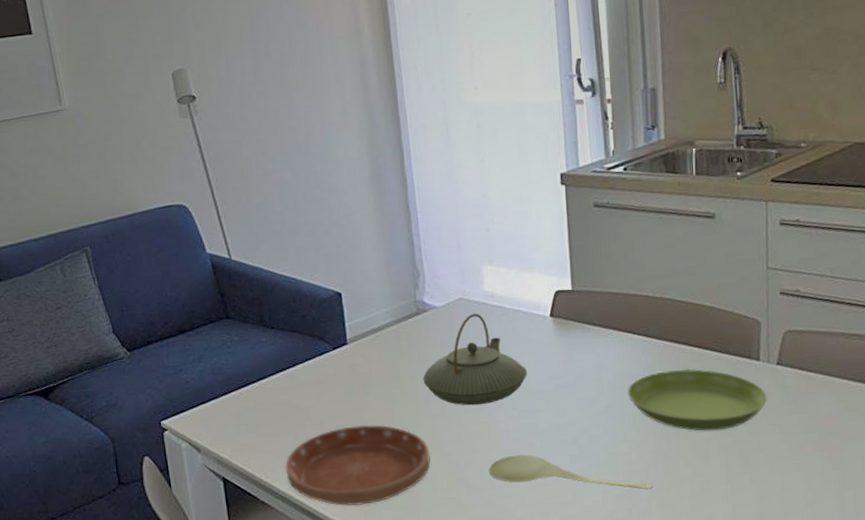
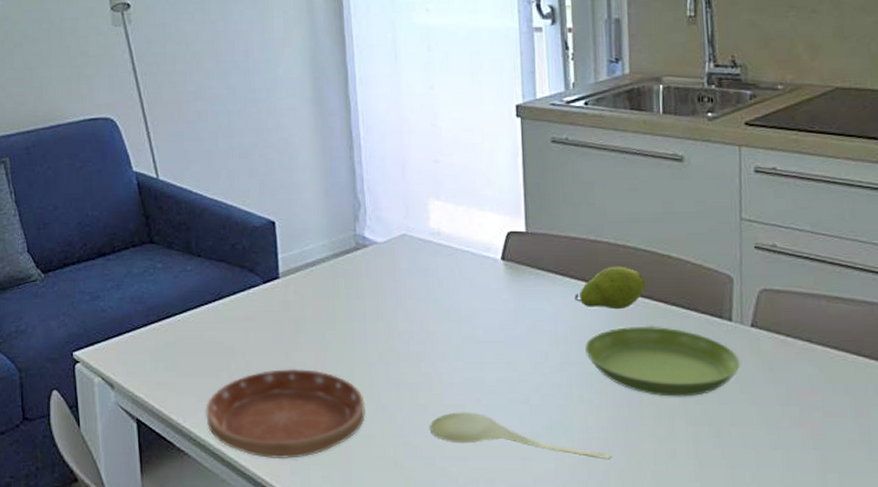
teapot: present [423,314,527,406] -> none [360,252,475,354]
fruit: none [617,316,682,356] -> present [574,266,646,310]

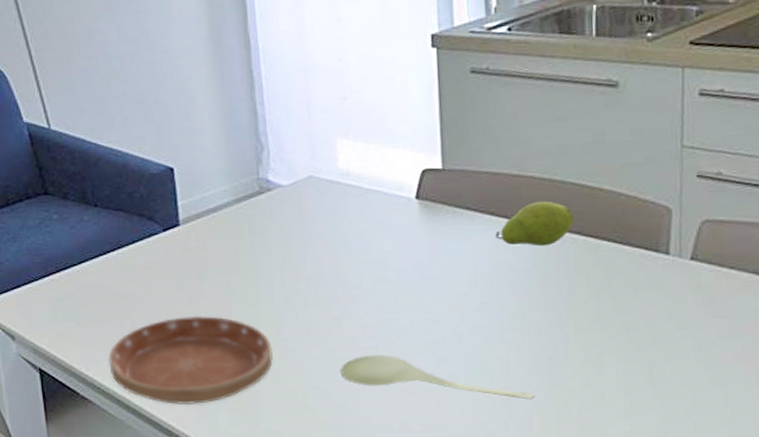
saucer: present [585,326,740,397] -> none [507,262,677,335]

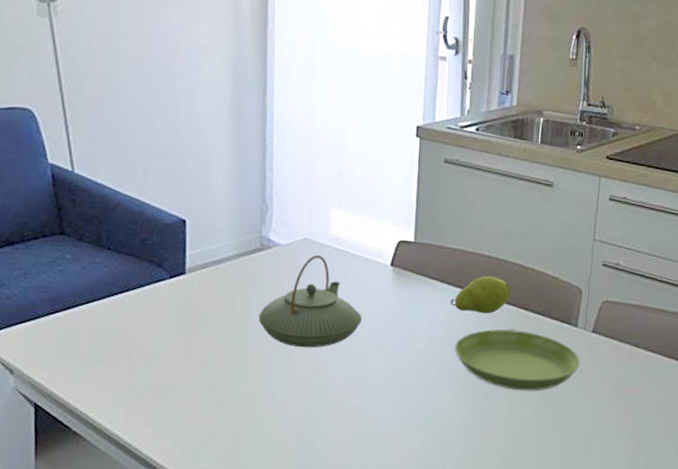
saucer: present [108,315,274,406] -> none [104,358,257,443]
teapot: none [265,194,387,298] -> present [258,255,362,348]
spoon: present [341,354,535,400] -> none [313,401,468,445]
saucer: none [507,262,677,335] -> present [455,329,580,391]

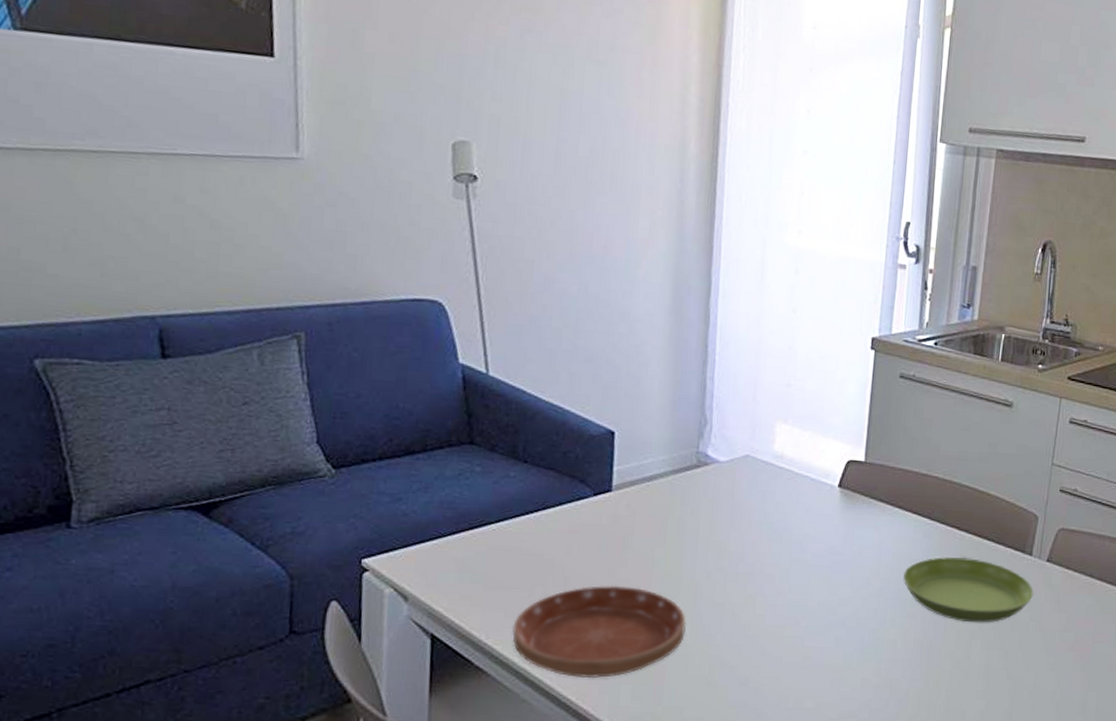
saucer: none [104,358,257,443] -> present [512,585,687,679]
teapot: present [258,255,362,348] -> none [691,474,805,575]
fruit: present [450,275,511,314] -> none [900,499,965,541]

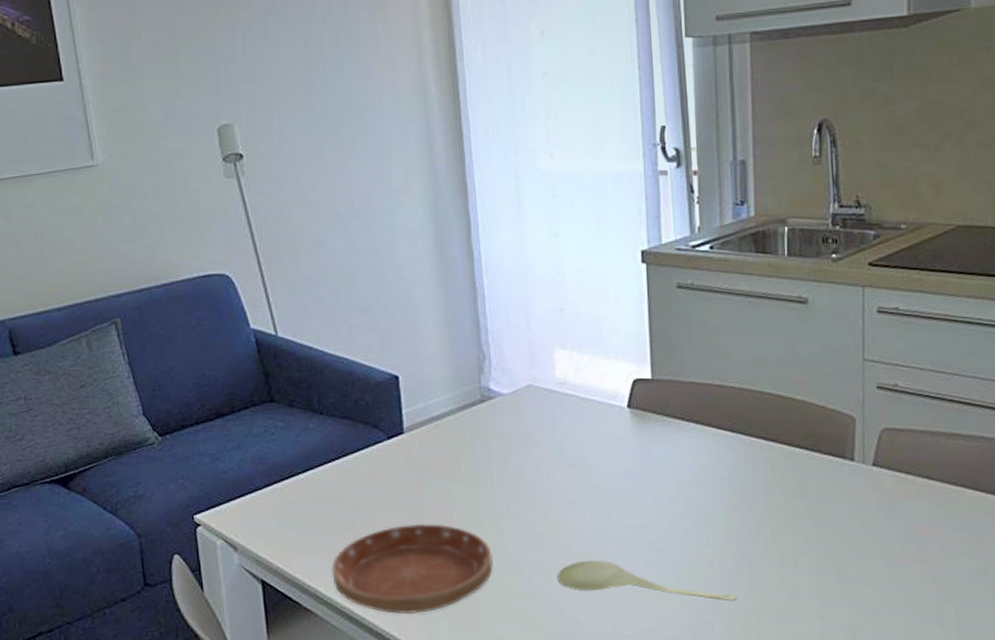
spoon: none [748,633,913,680] -> present [558,560,737,602]
saucer: present [903,557,1034,623] -> none [711,468,862,538]

